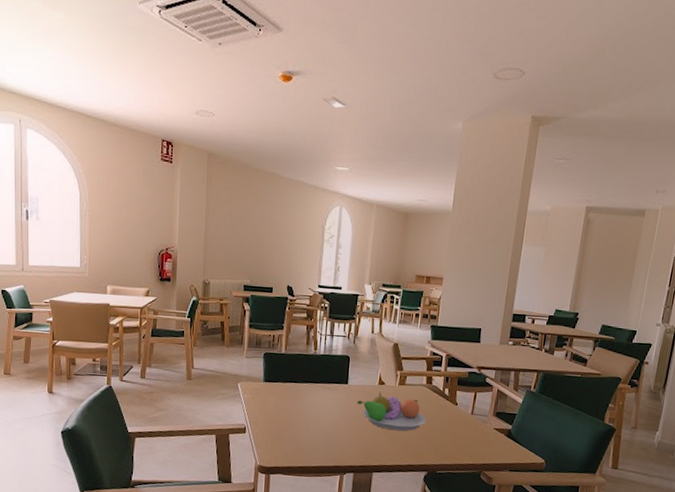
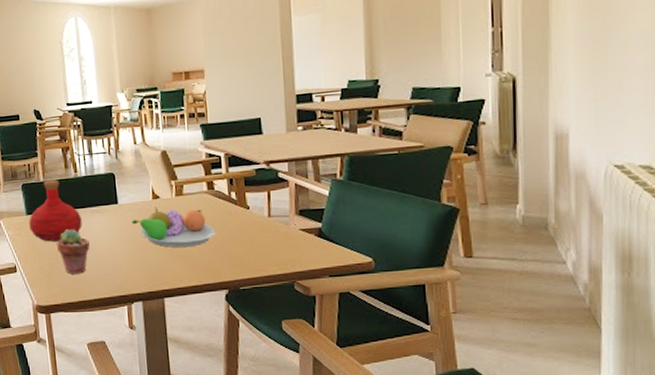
bottle: none [264,353,314,410] -> present [29,179,82,242]
potted succulent: none [287,400,317,442] -> present [57,229,90,274]

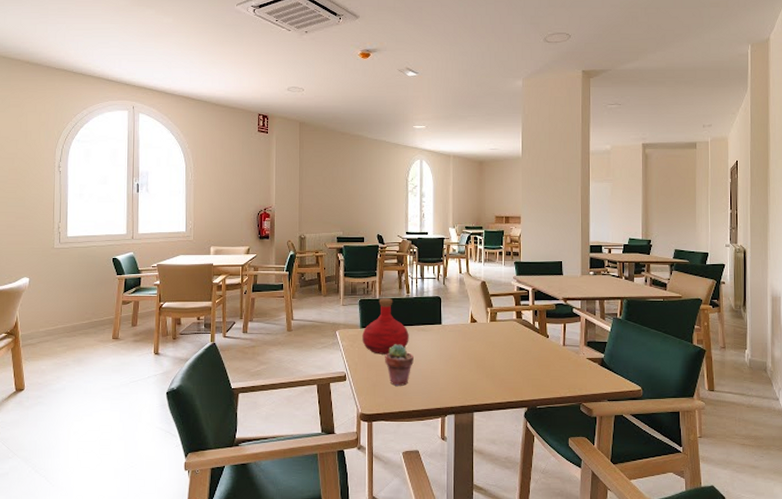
fruit bowl: present [131,207,217,248] -> none [451,330,521,368]

